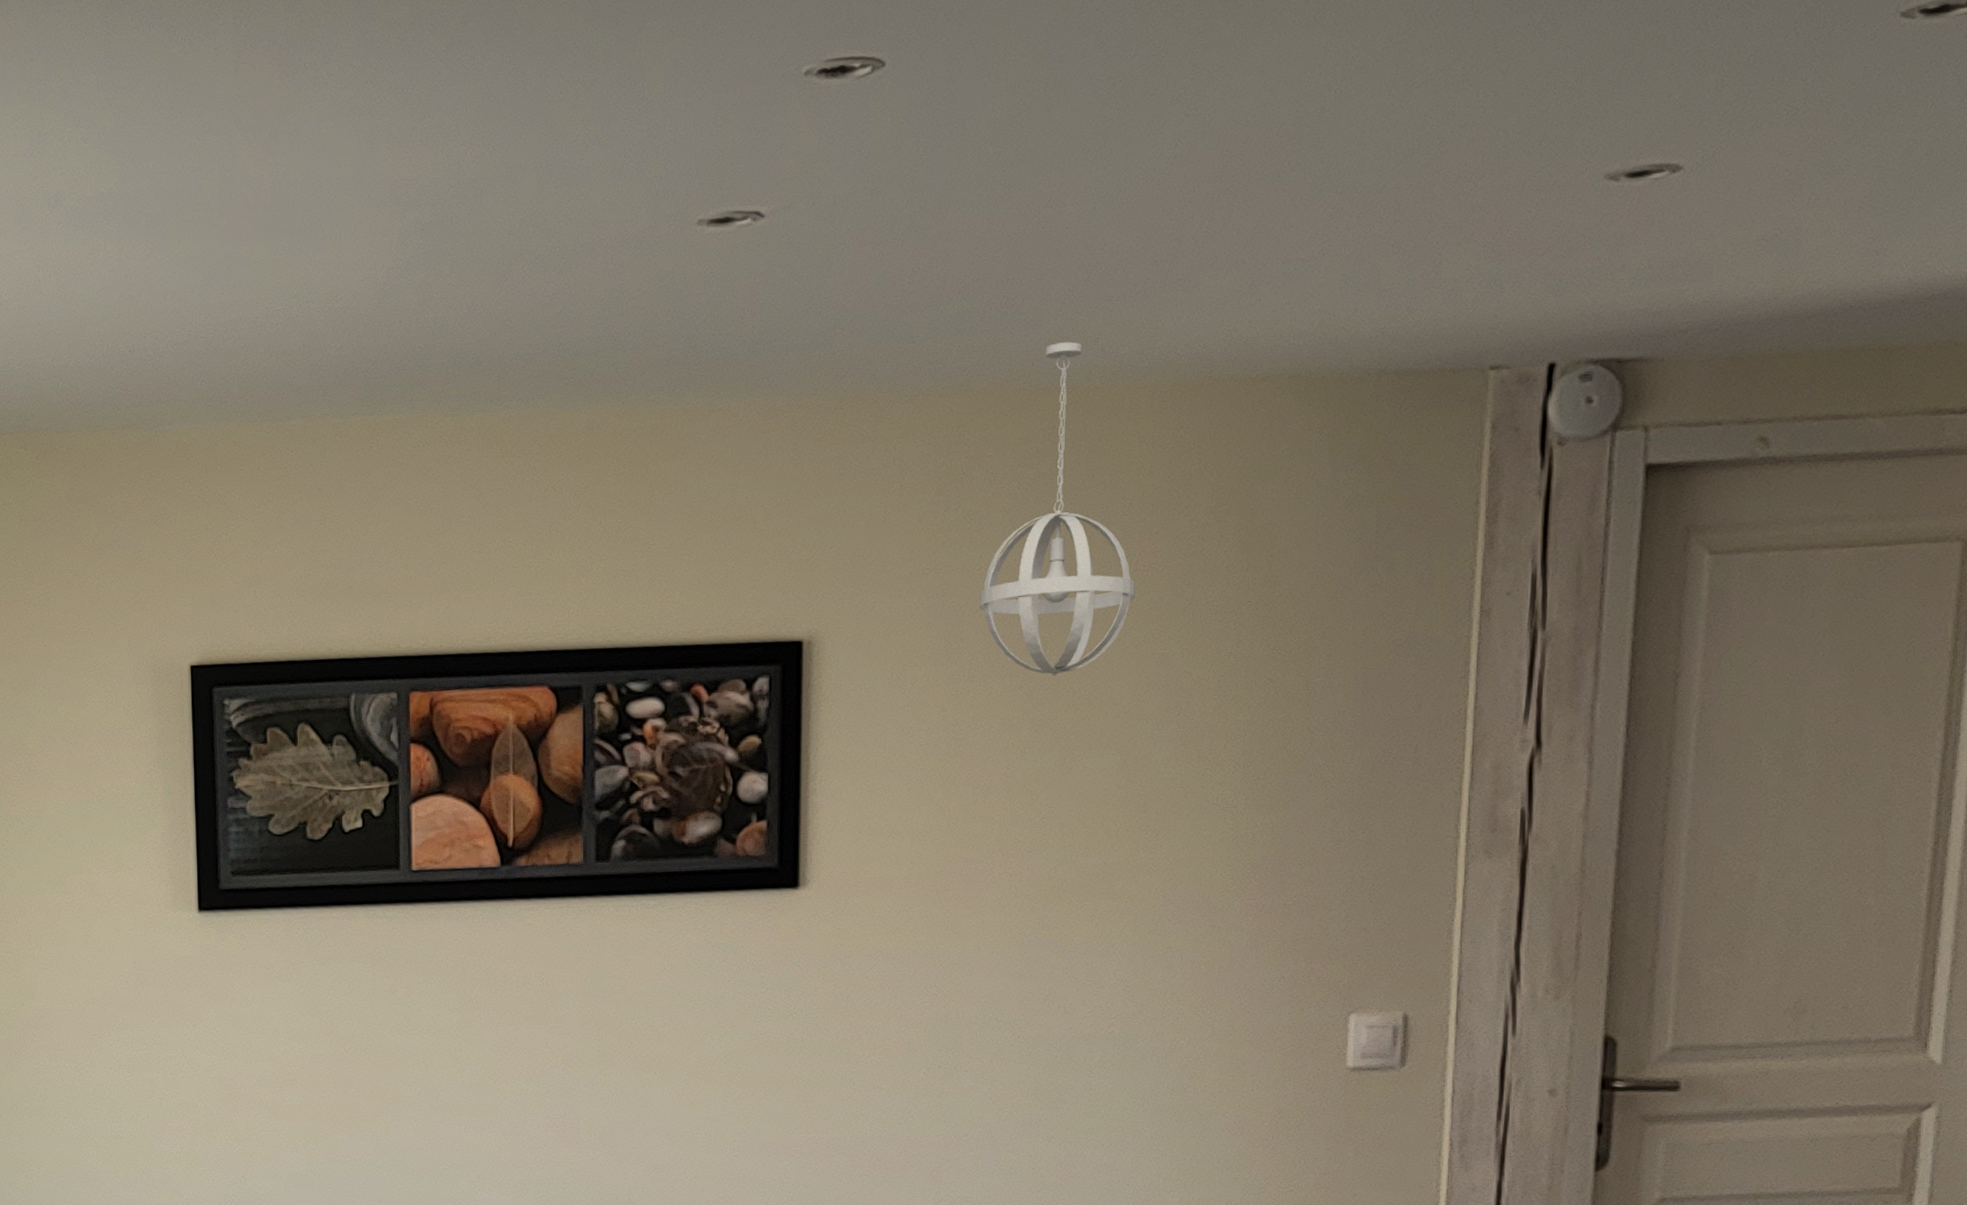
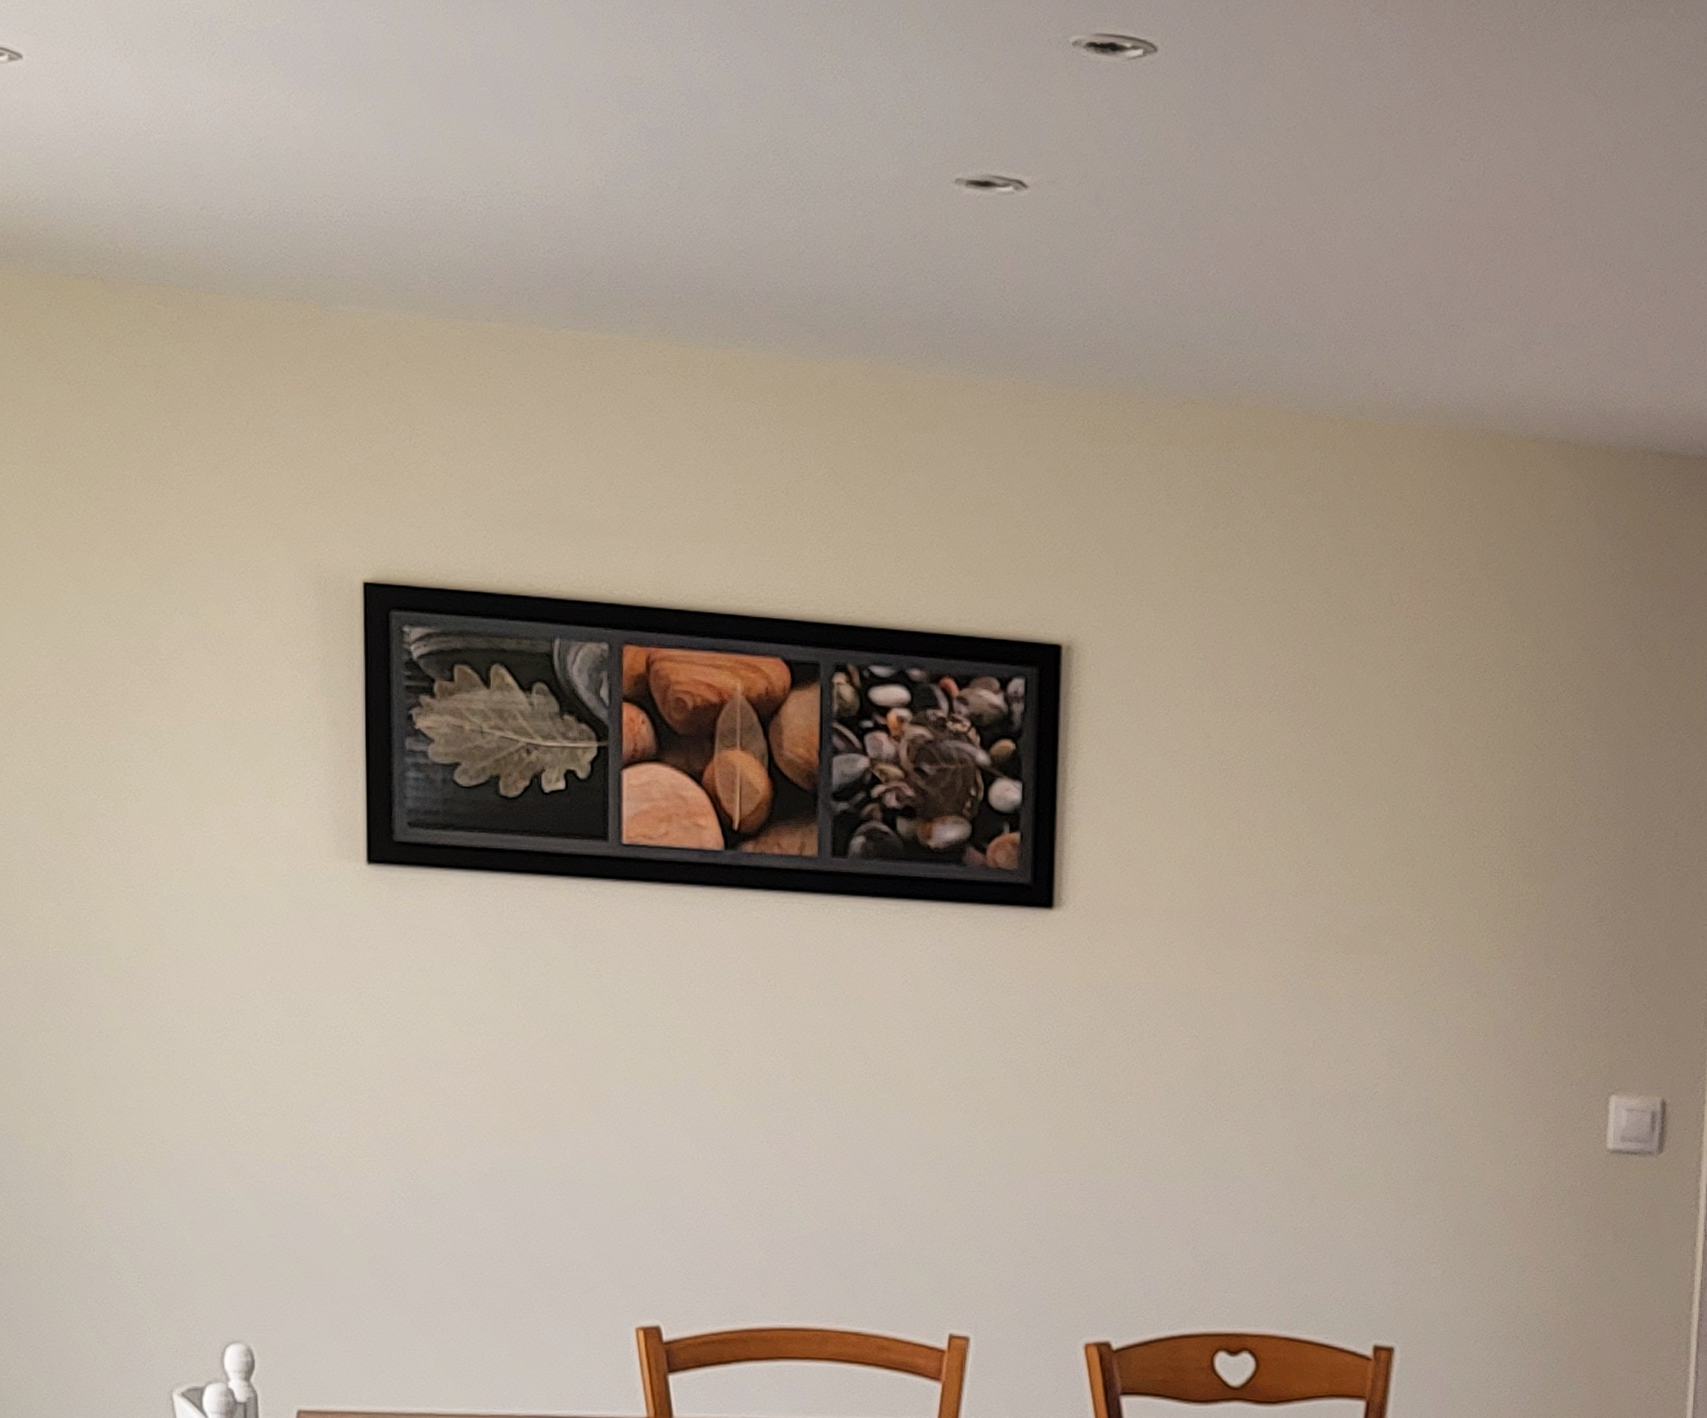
pendant light: present [980,341,1136,676] -> none [1248,370,1406,716]

